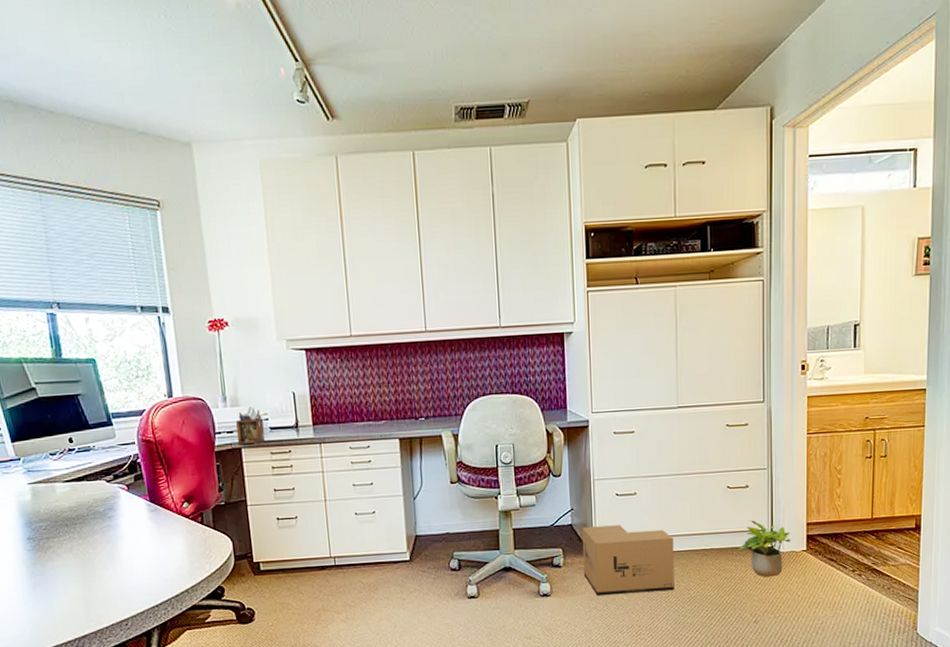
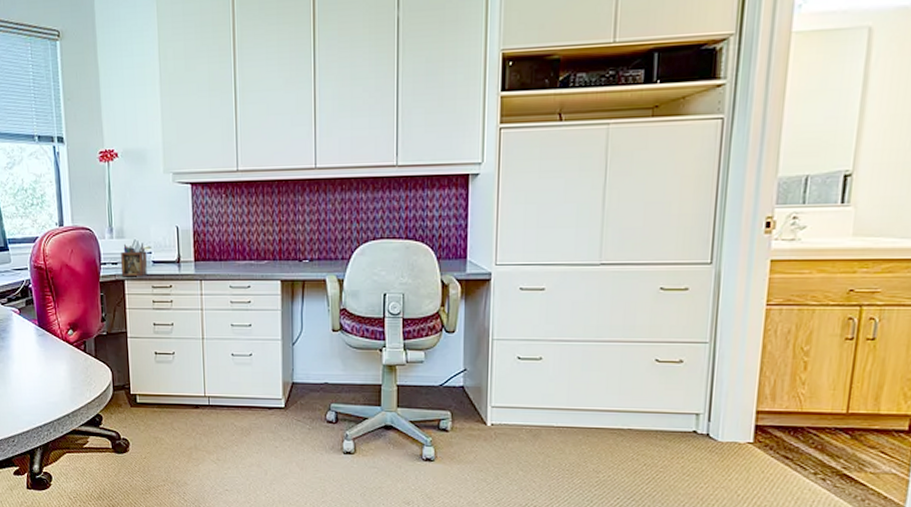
cardboard box: present [581,525,674,595] -> none [473,391,583,471]
potted plant: present [737,520,791,577] -> none [662,401,734,469]

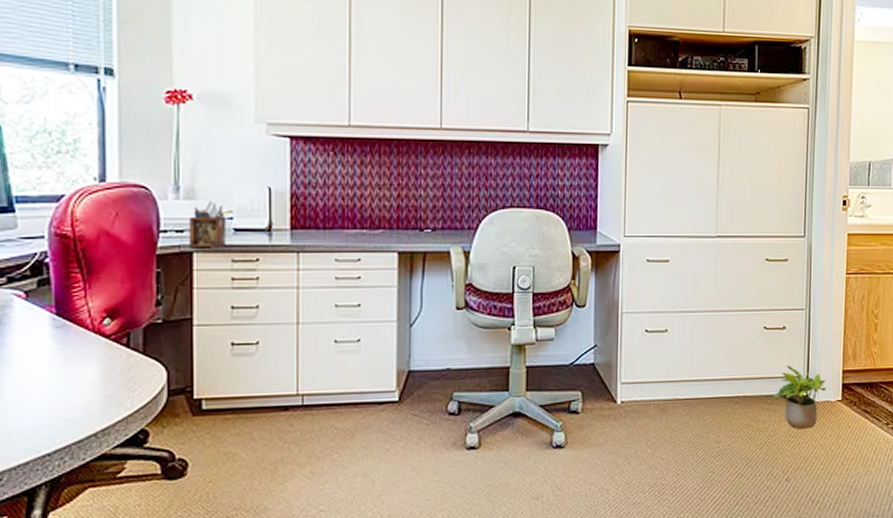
potted plant: none [662,401,734,469] -> present [772,365,826,430]

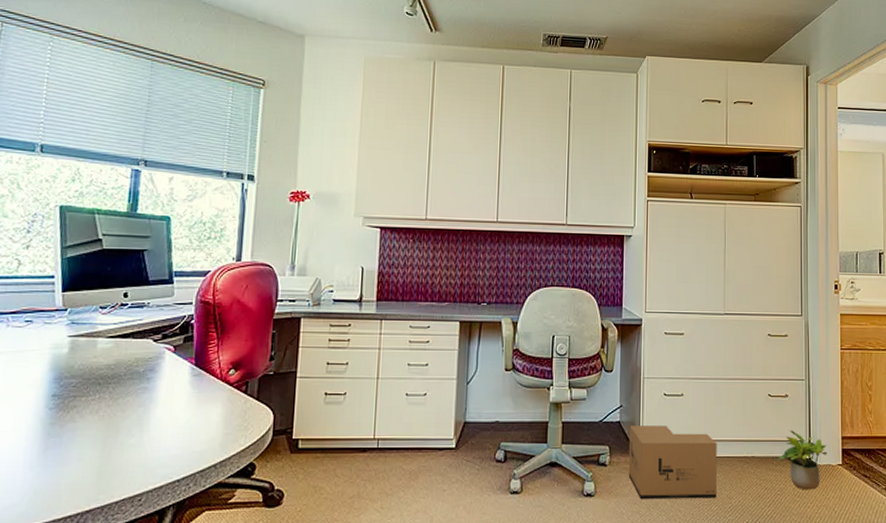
desk organizer: present [188,206,227,249] -> none [298,281,329,315]
cardboard box: none [603,366,705,448] -> present [628,425,717,500]

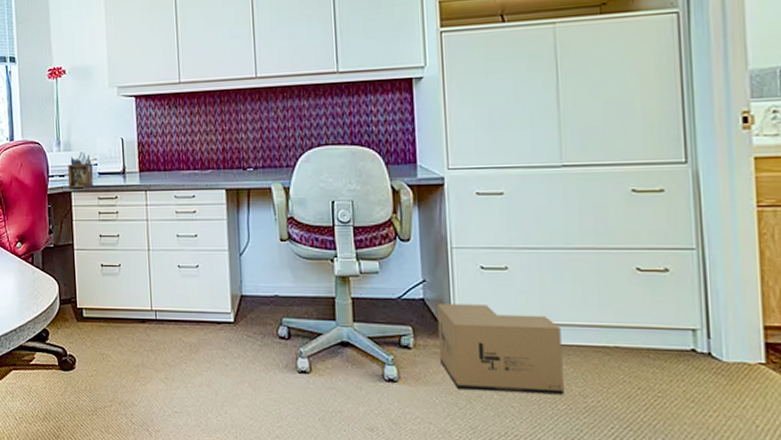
desk organizer: none [298,281,329,315] -> present [67,155,94,189]
potted plant: present [777,430,827,490] -> none [656,315,739,395]

